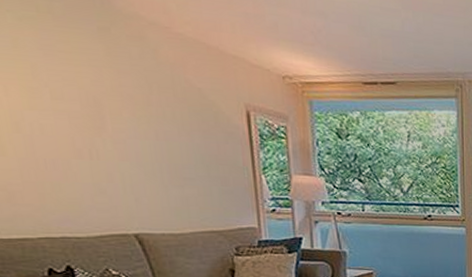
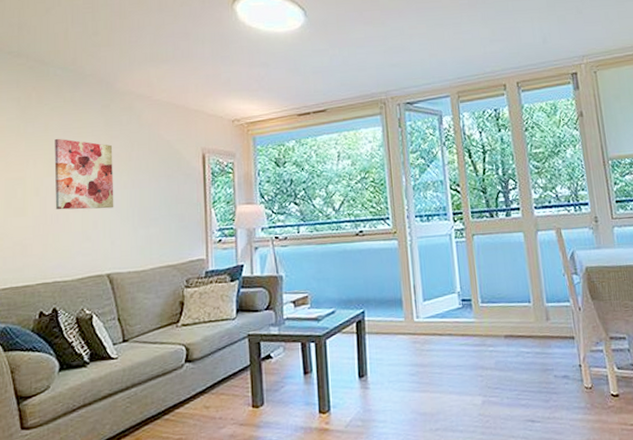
wall art: none [31,61,134,160] -> present [54,138,114,210]

